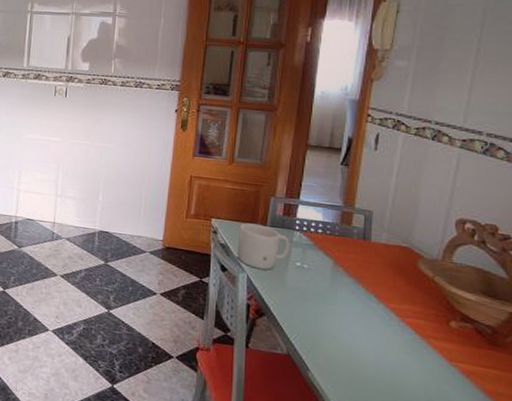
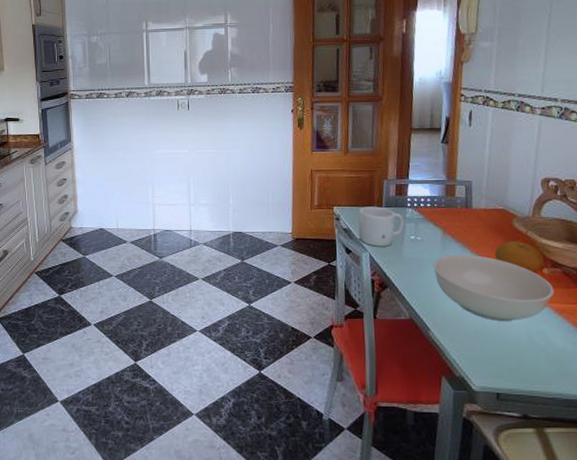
bowl: none [319,289,462,376] -> present [433,254,555,321]
fruit: none [394,283,452,325] -> present [495,241,544,274]

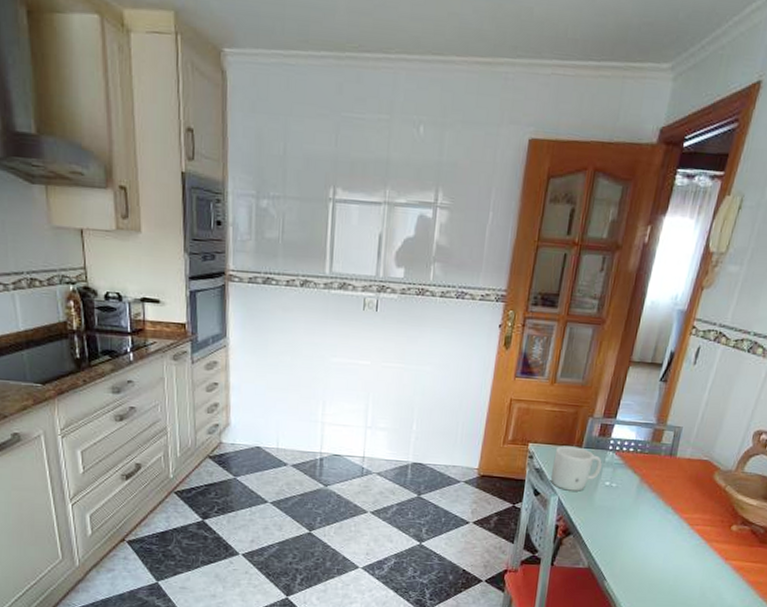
bowl: present [433,254,555,321] -> none [622,504,738,576]
fruit: present [495,241,544,274] -> none [688,494,736,530]

